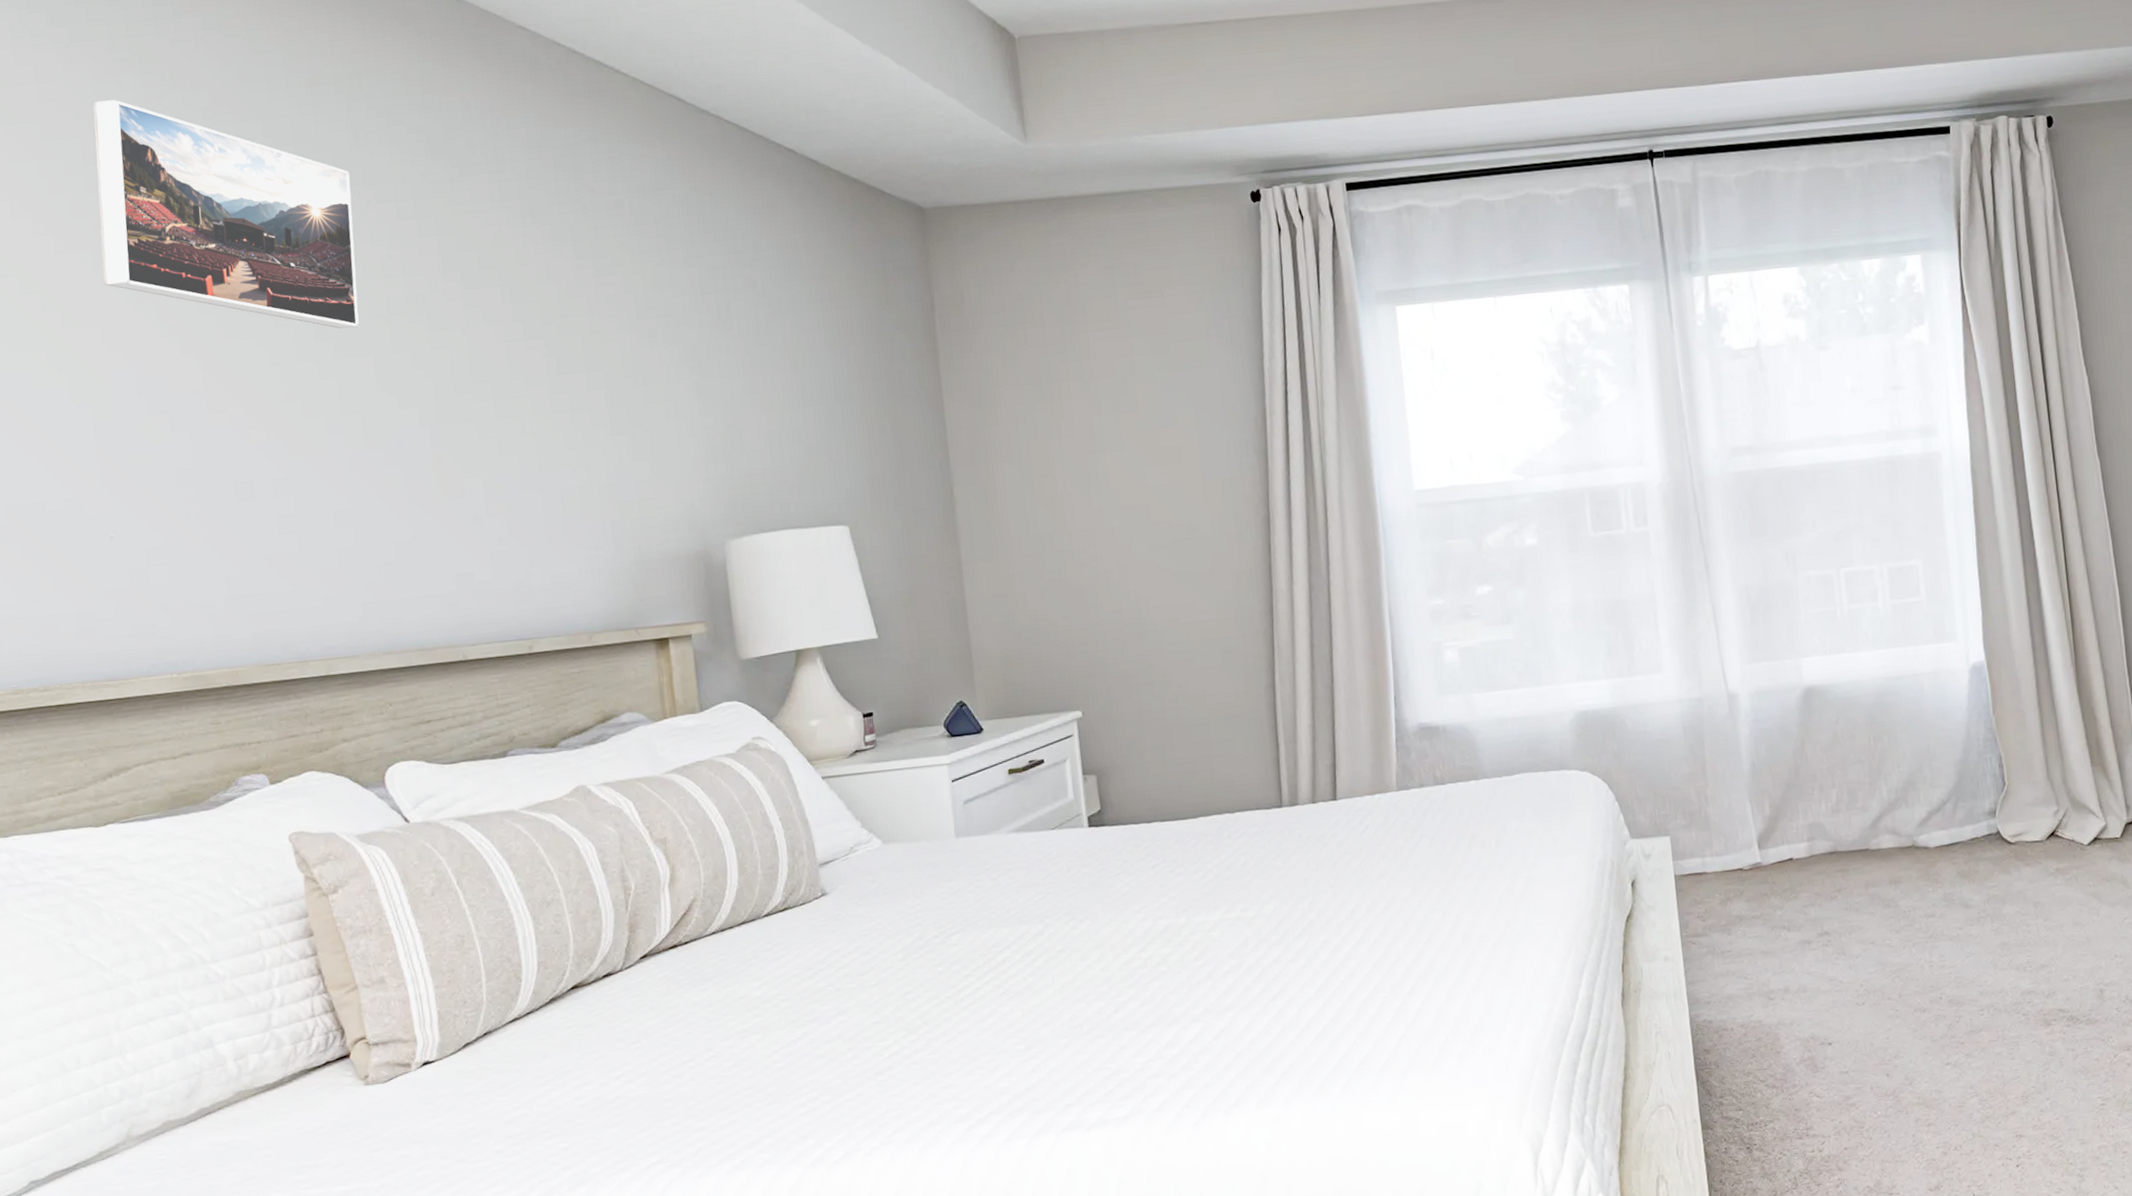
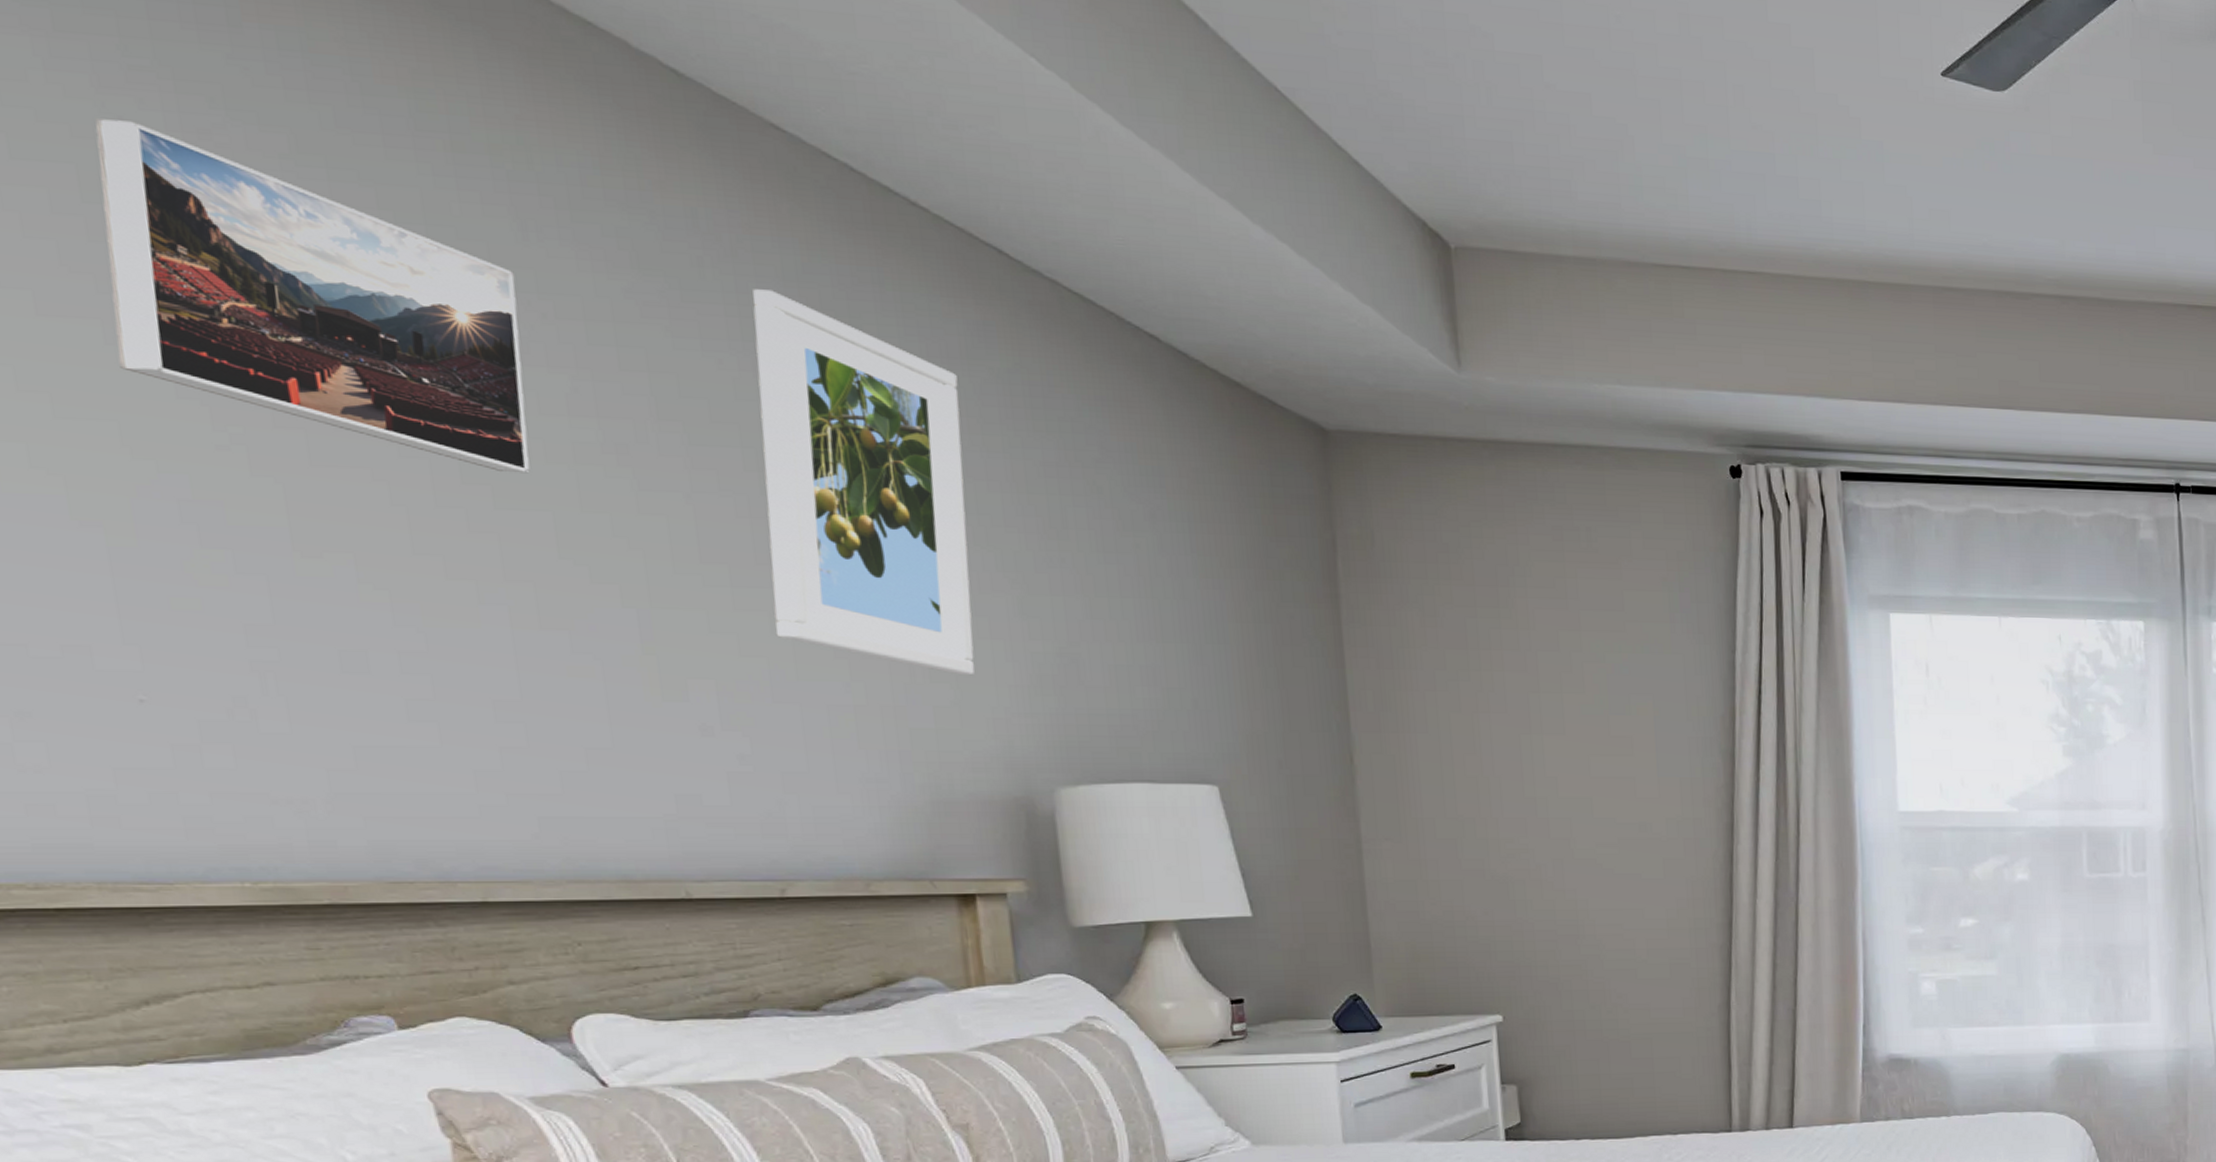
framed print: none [507,157,665,453] -> present [752,289,974,676]

